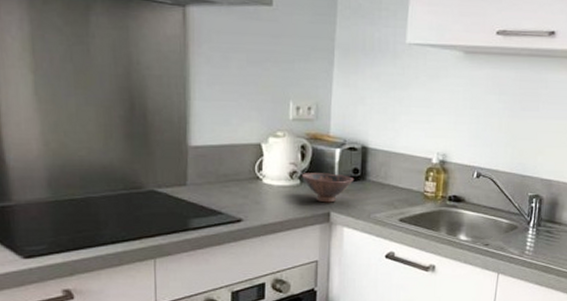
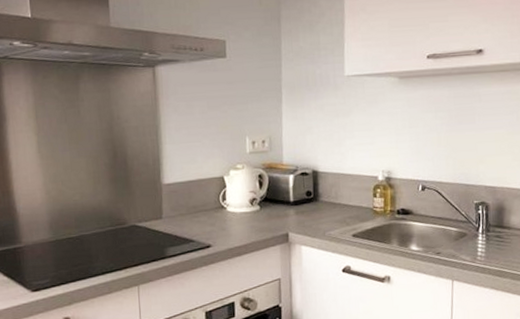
bowl: present [301,173,355,203] -> none [260,197,308,225]

